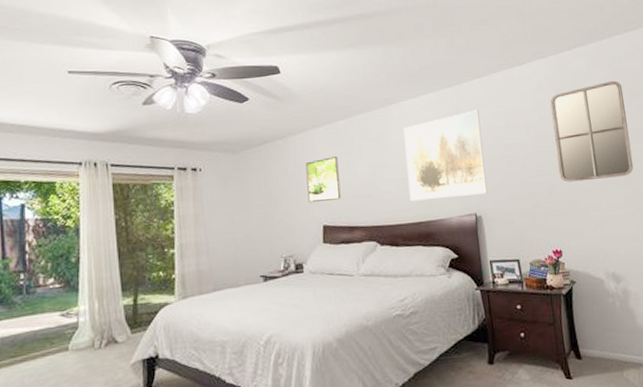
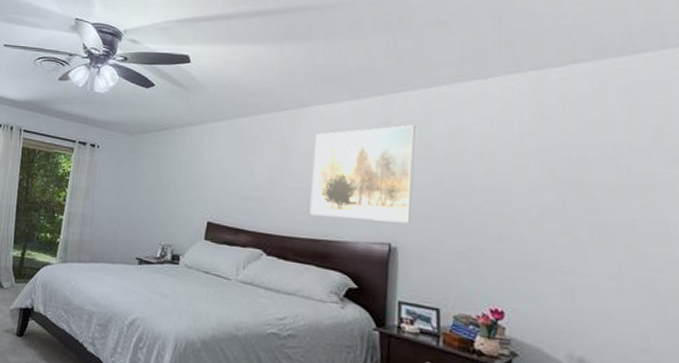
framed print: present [305,156,341,203] -> none [197,153,235,198]
home mirror: present [550,80,634,182] -> none [518,110,644,238]

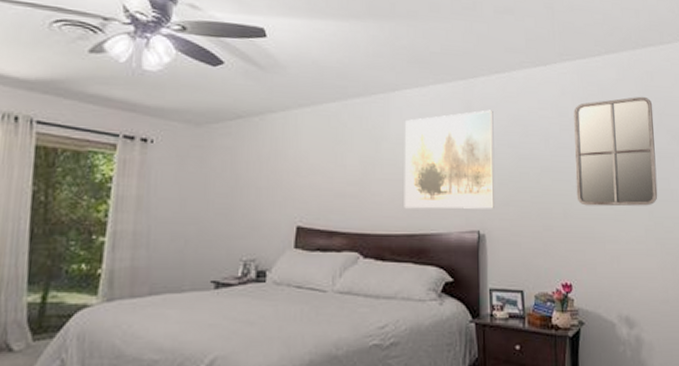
home mirror: none [518,110,644,238] -> present [574,96,658,207]

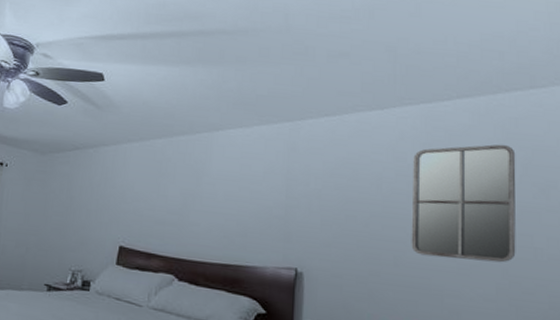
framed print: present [404,110,495,209] -> none [220,151,320,249]

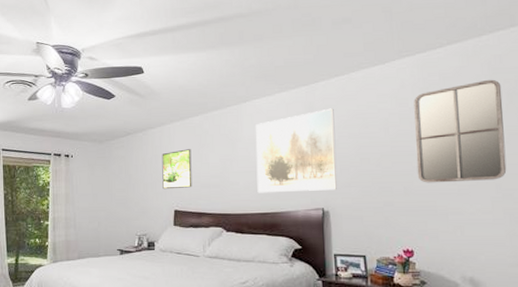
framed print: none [109,175,148,222] -> present [162,149,192,190]
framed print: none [220,151,320,249] -> present [255,108,337,193]

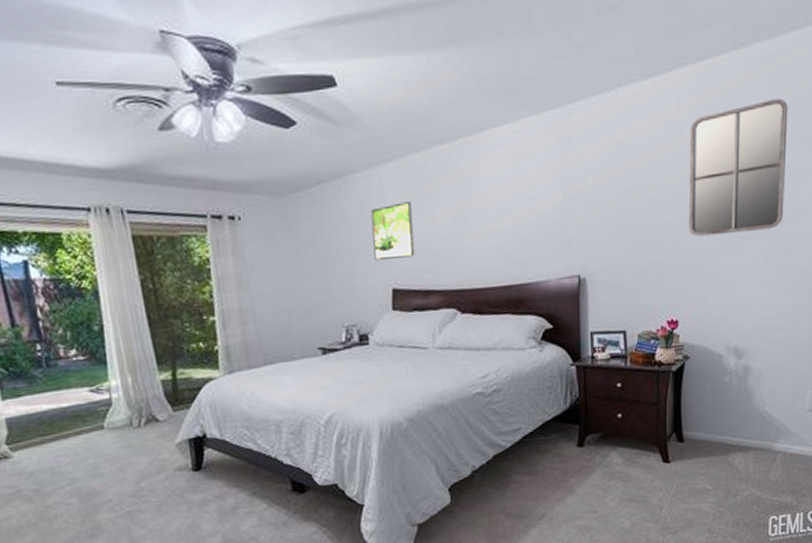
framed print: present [255,108,337,193] -> none [496,139,597,260]

